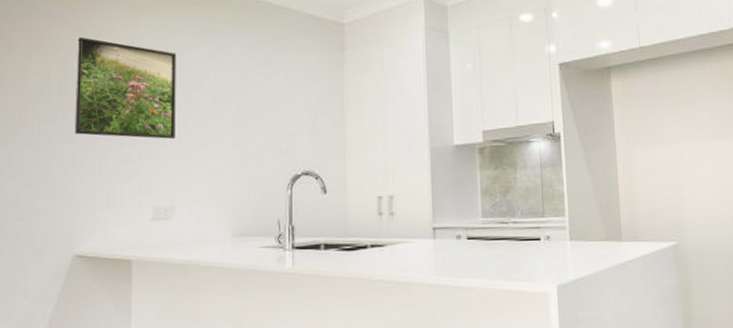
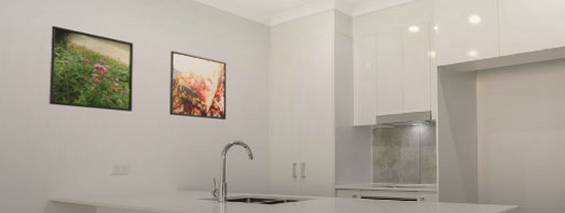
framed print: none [221,60,292,144] -> present [169,51,227,120]

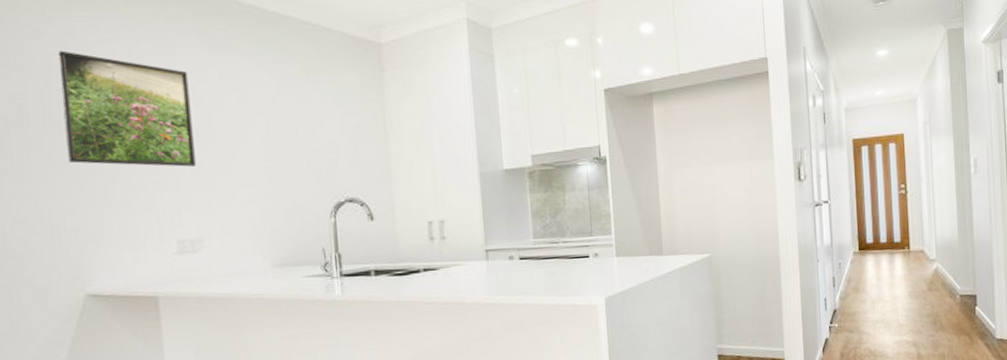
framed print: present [169,51,227,120] -> none [243,81,332,171]

